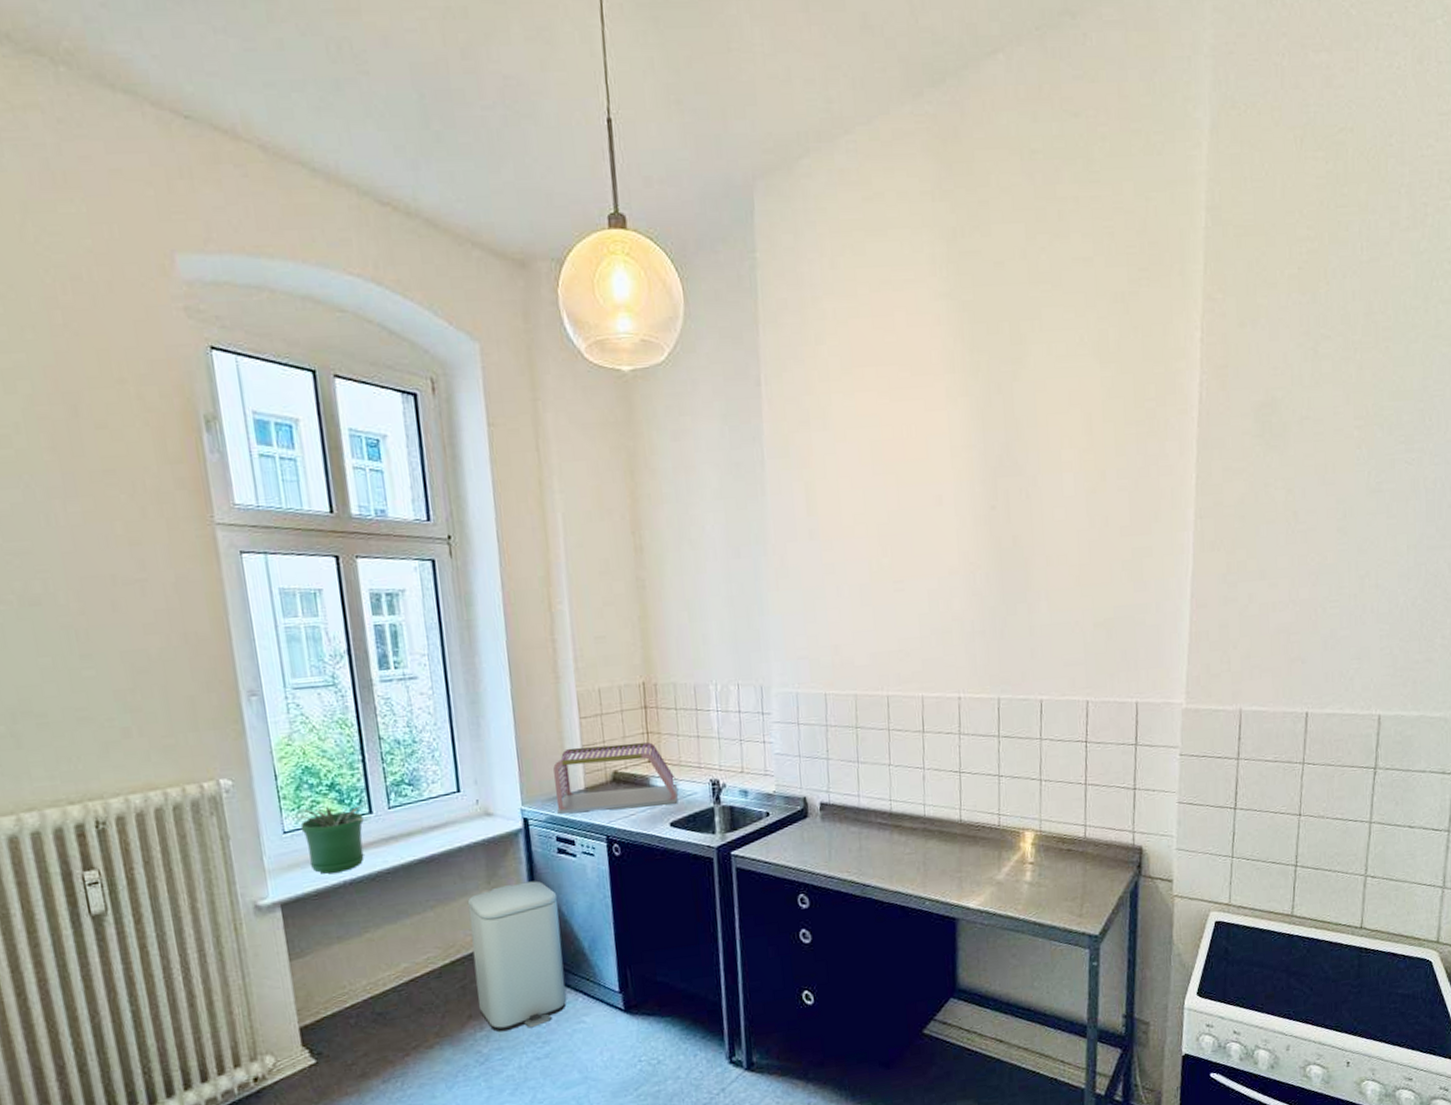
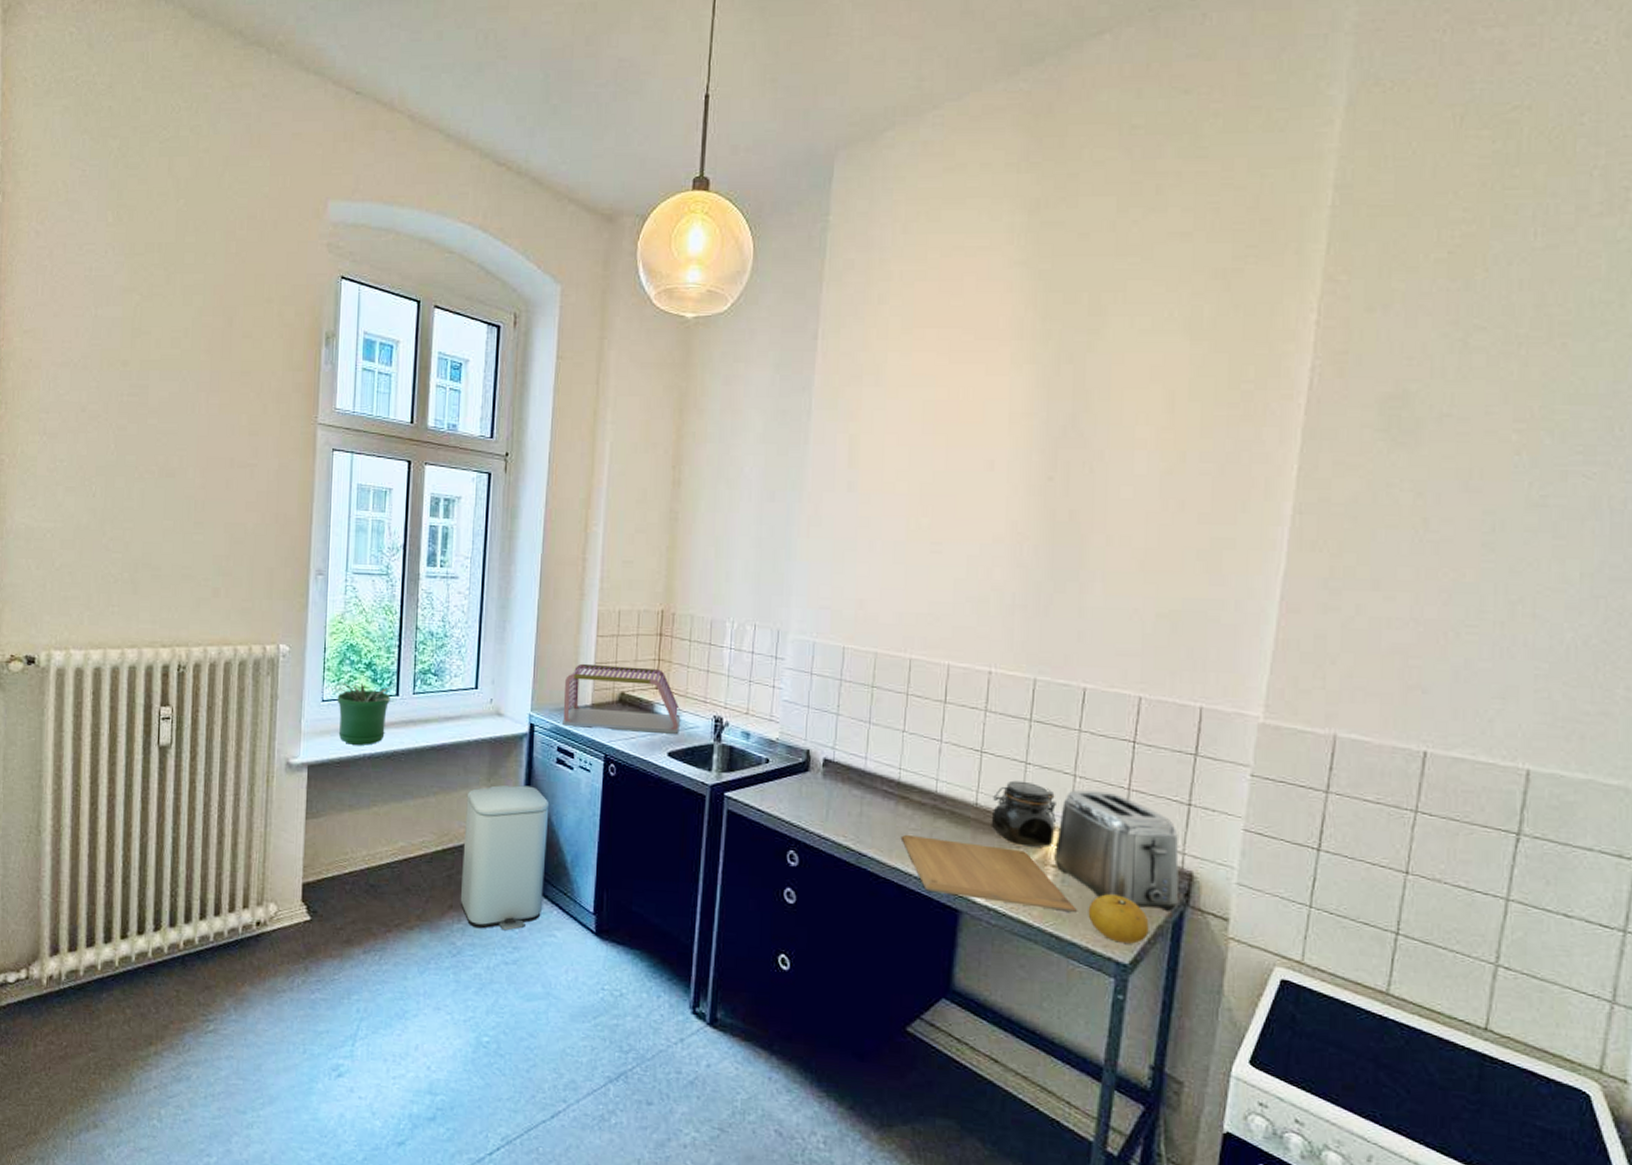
chopping board: none [898,854,1055,907] -> present [900,834,1078,914]
jar: none [974,792,1030,851] -> present [991,780,1056,848]
toaster: none [1030,789,1132,885] -> present [1054,790,1179,912]
fruit: none [1062,877,1112,918] -> present [1088,894,1149,944]

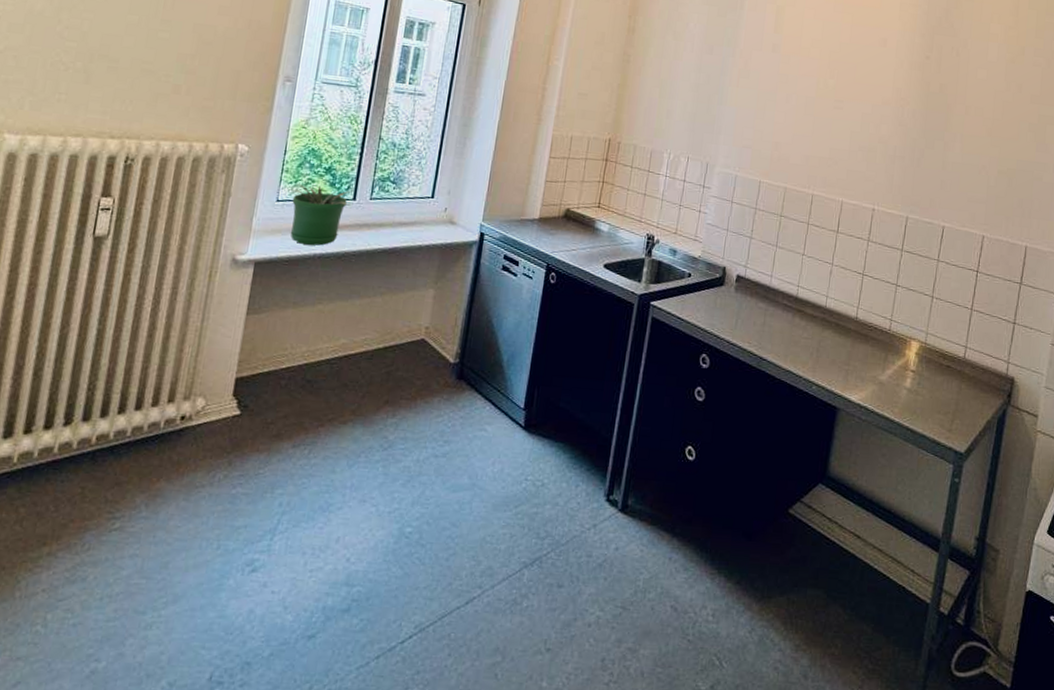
pedal bin: present [460,784,550,931] -> none [396,288,492,426]
dish rack: present [562,663,681,734] -> none [511,181,618,248]
chopping board: present [900,834,1078,914] -> none [794,342,929,411]
jar: present [991,780,1056,848] -> none [866,299,917,356]
toaster: present [1054,790,1179,912] -> none [913,308,1005,410]
fruit: present [1088,894,1149,944] -> none [936,395,981,436]

